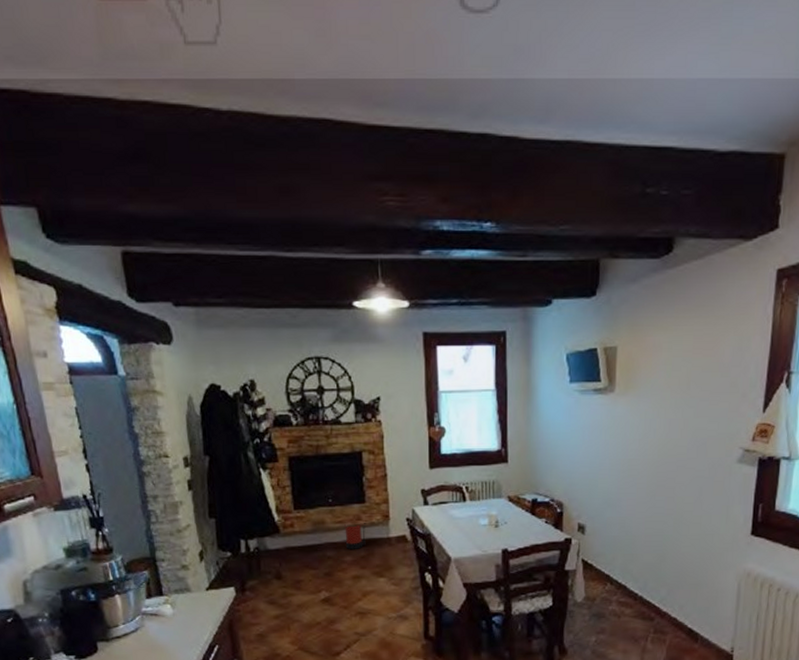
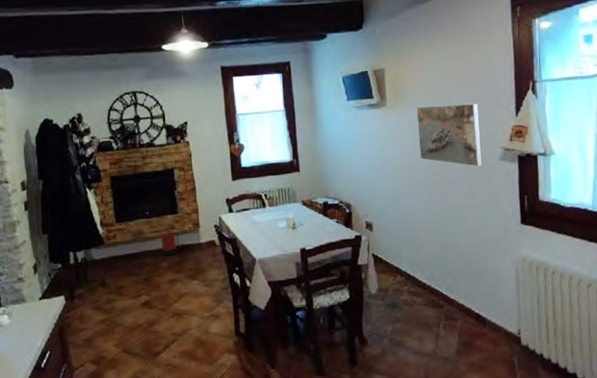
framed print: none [647,394,722,468] -> present [416,103,483,167]

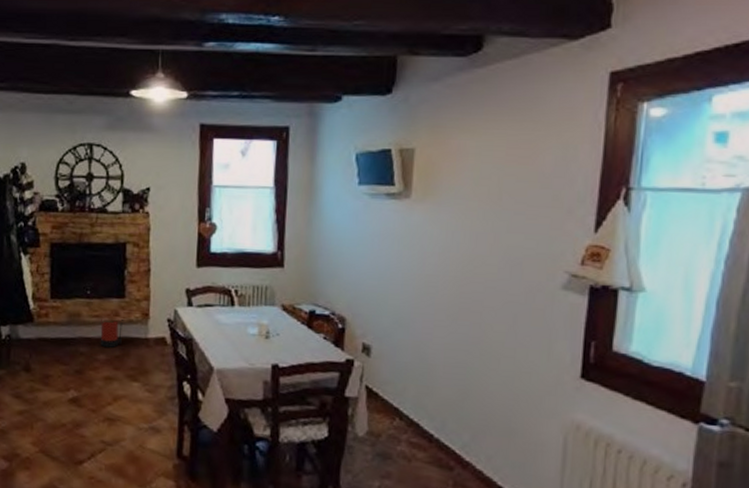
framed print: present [416,103,483,167] -> none [447,204,542,294]

